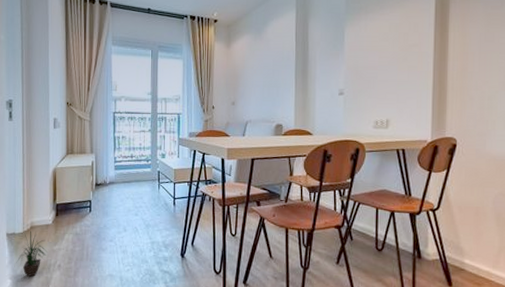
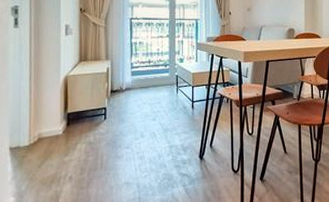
potted plant: present [16,227,47,277] -> none [21,139,57,192]

